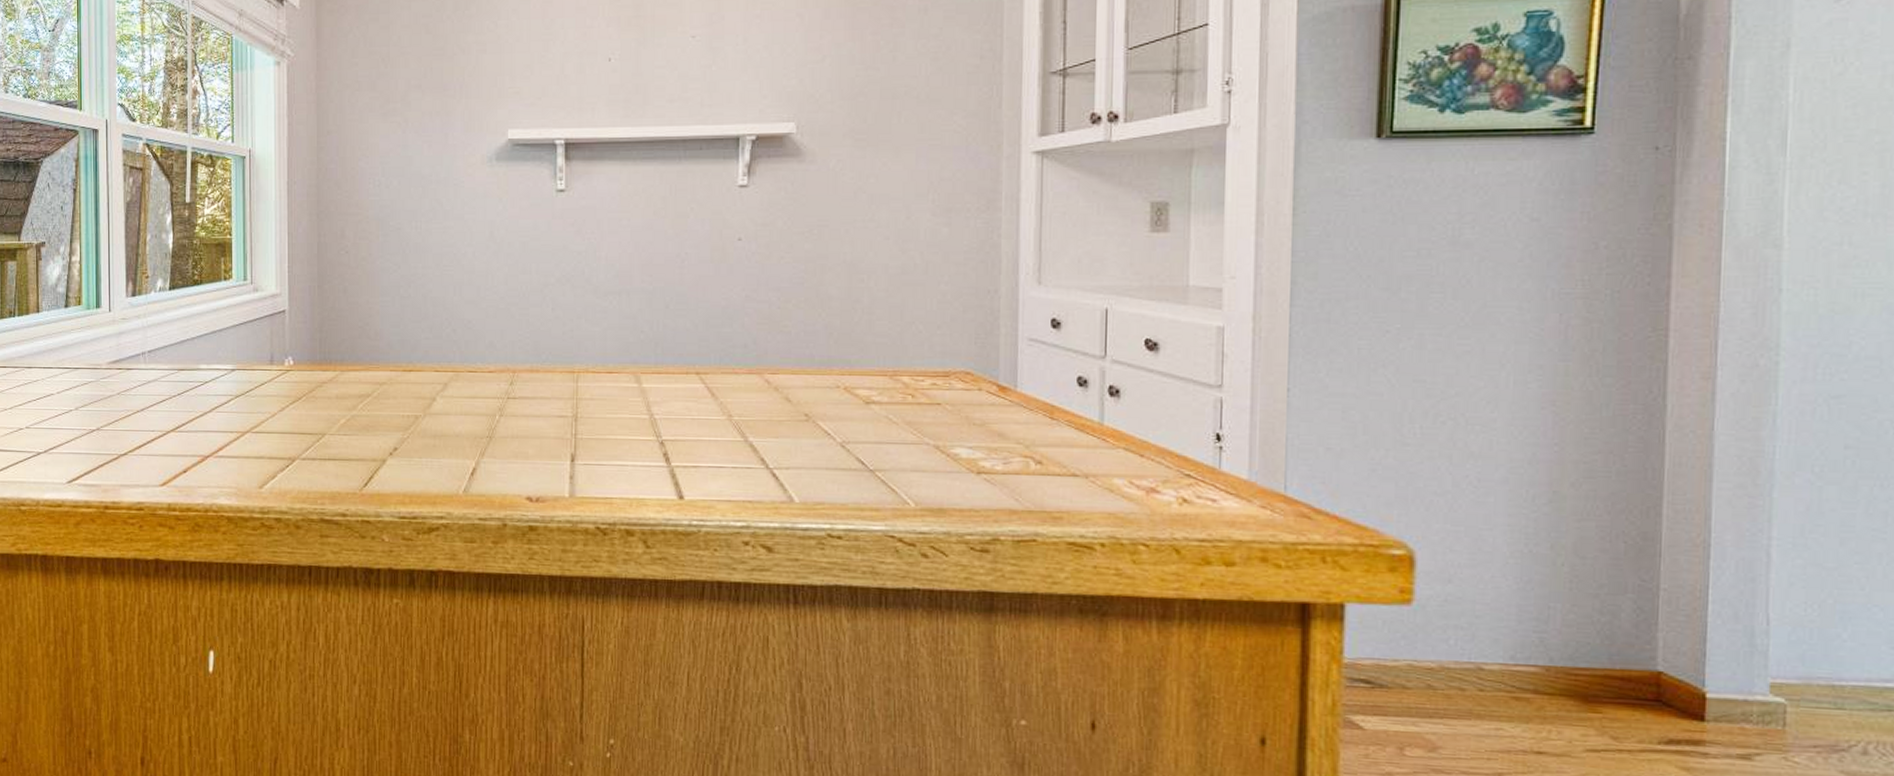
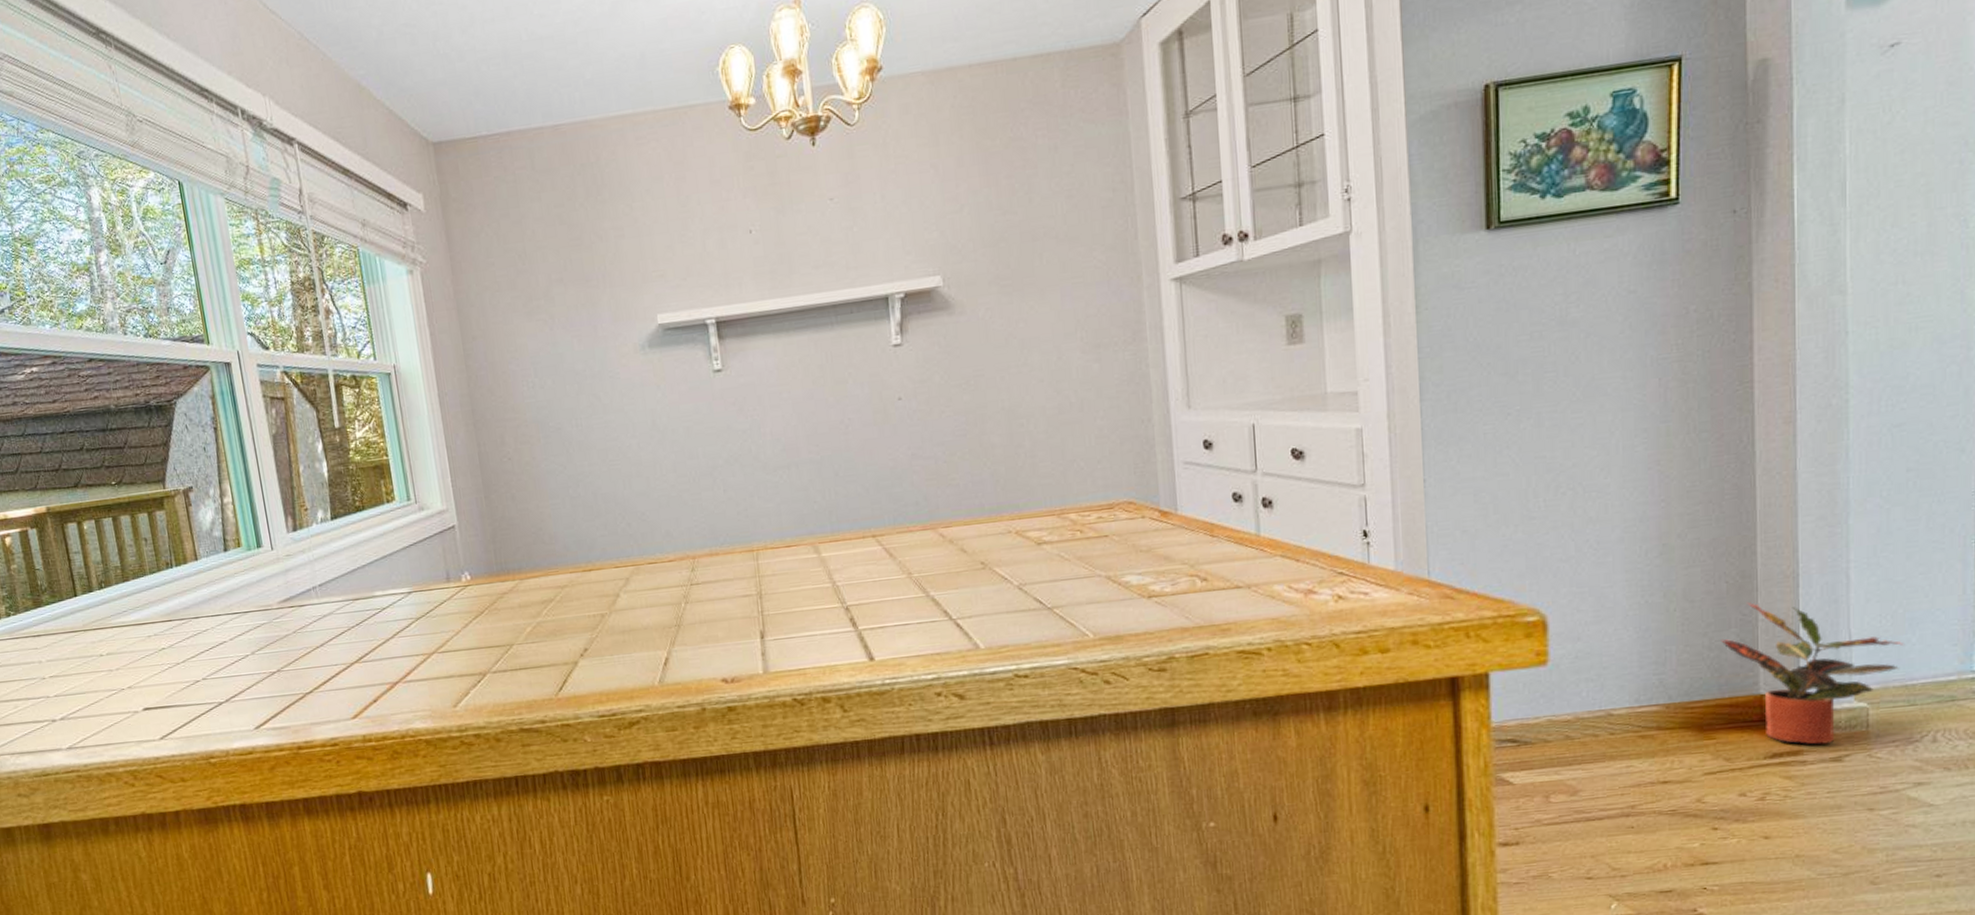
potted plant: none [1614,568,1833,738] -> present [1721,602,1904,745]

